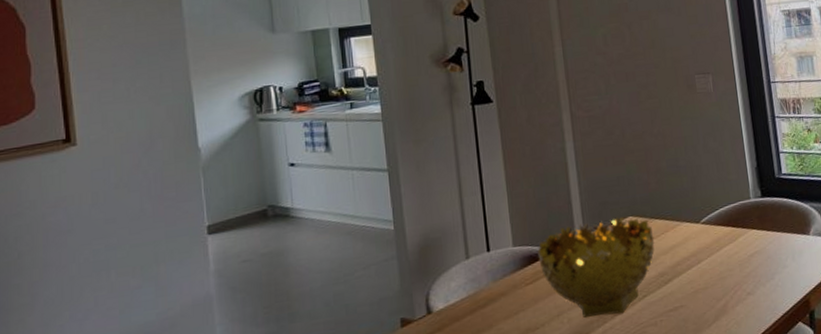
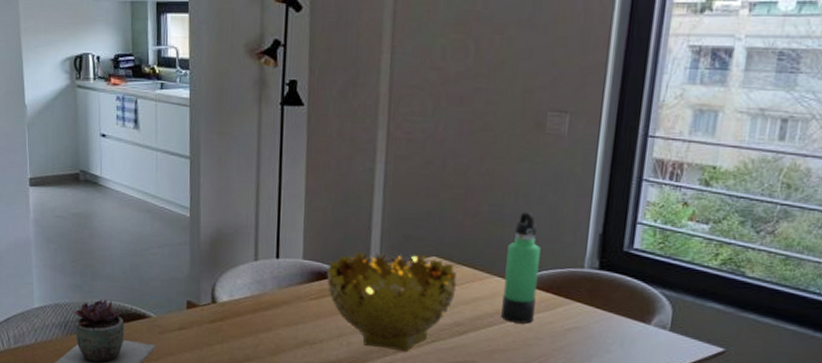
thermos bottle: none [688,159,722,261] -> present [501,211,541,324]

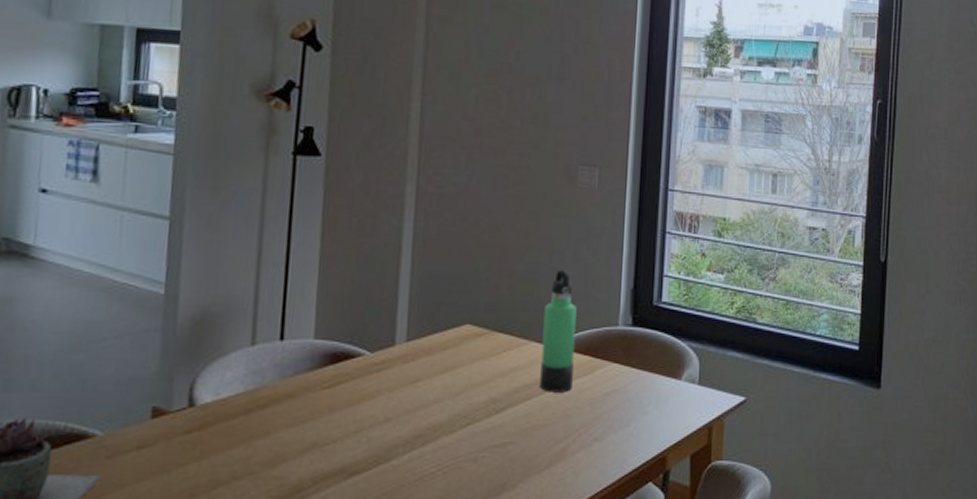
decorative bowl: present [327,251,457,352] -> none [343,322,493,442]

